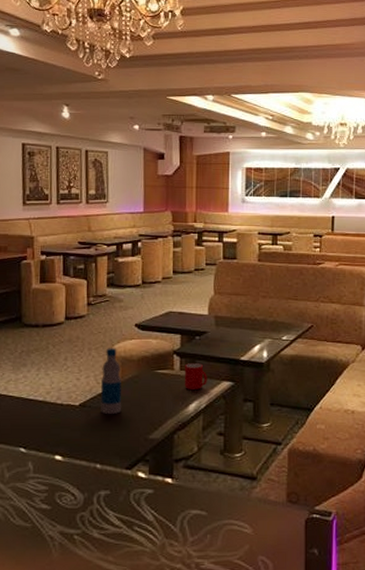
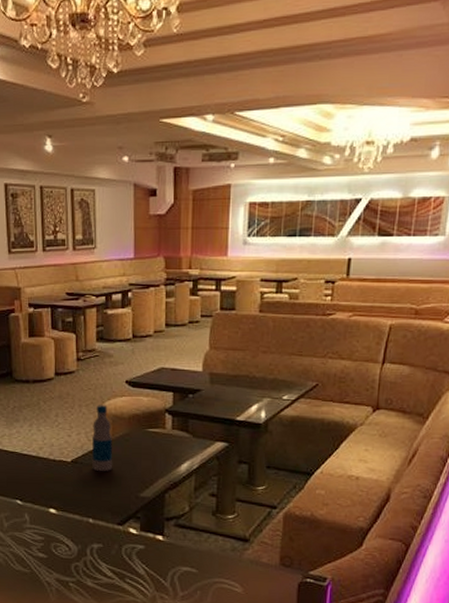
cup: present [184,363,207,391] -> none [176,422,200,451]

